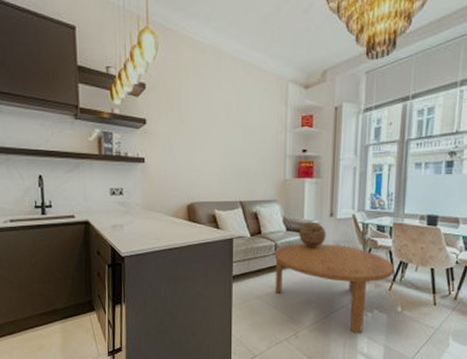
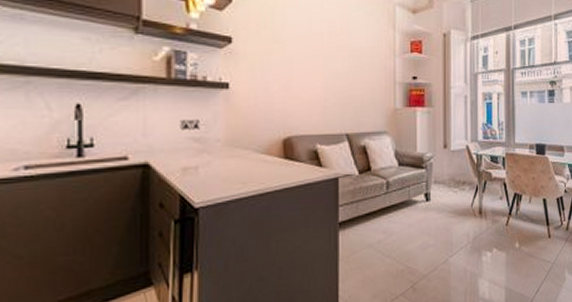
coffee table: present [274,244,394,334] -> none [386,179,509,278]
decorative sphere: present [299,221,327,248] -> none [412,154,441,184]

